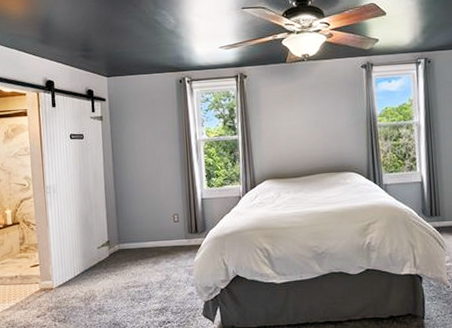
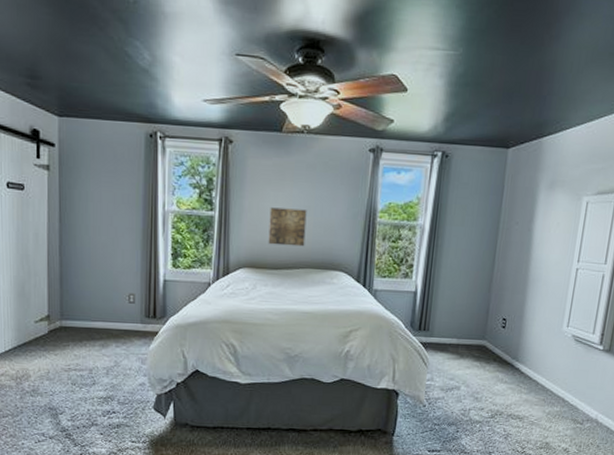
wall art: none [284,123,318,157] -> present [268,207,307,247]

